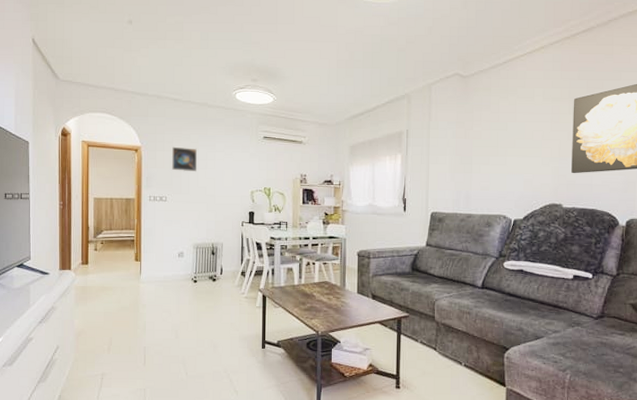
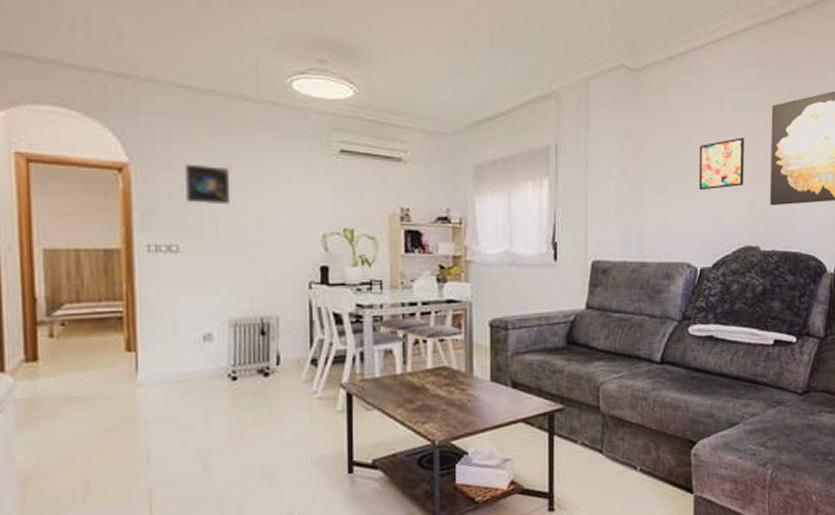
wall art: none [513,123,551,162] -> present [699,137,745,191]

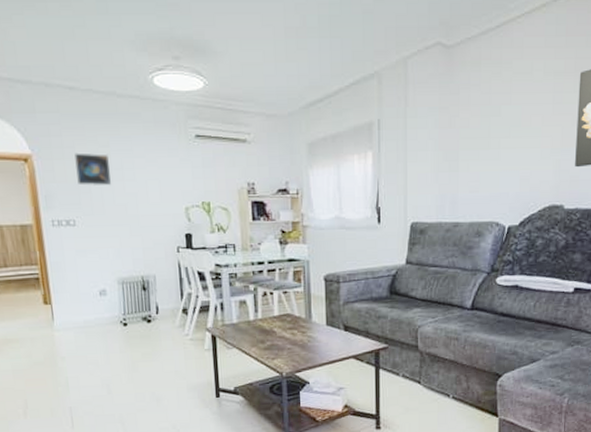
wall art: present [699,137,745,191] -> none [508,105,552,156]

